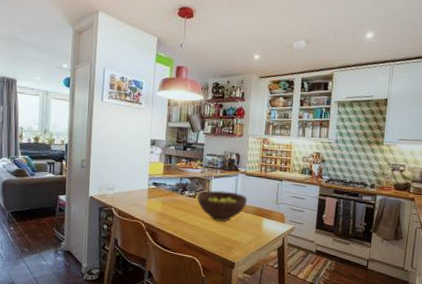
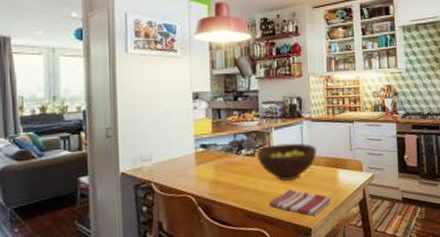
dish towel: none [202,229,255,253] -> present [268,189,332,216]

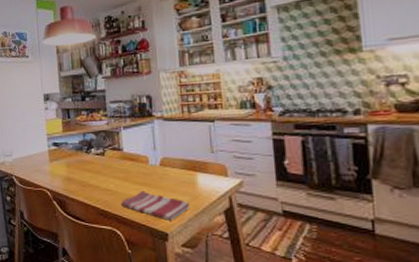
fruit bowl: present [256,143,316,182] -> none [106,143,171,183]

